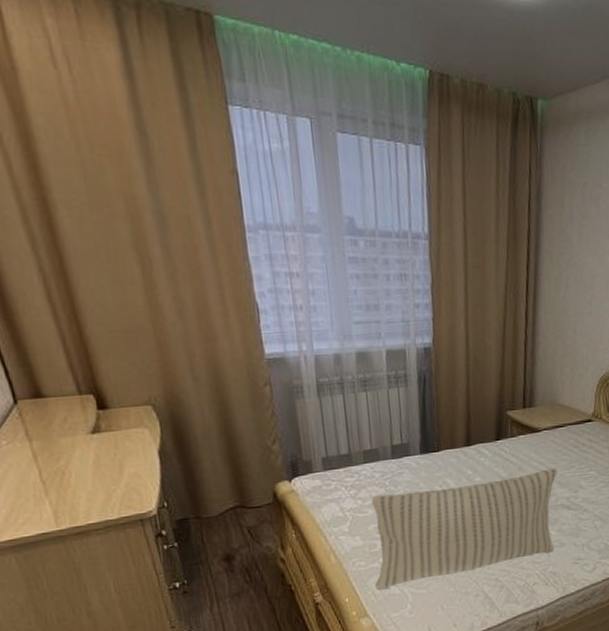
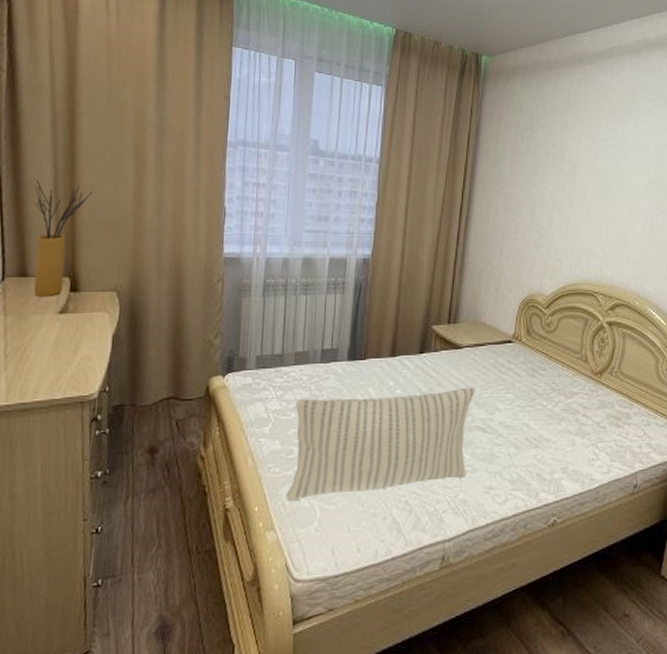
vase: none [23,287,95,419] -> present [34,180,93,298]

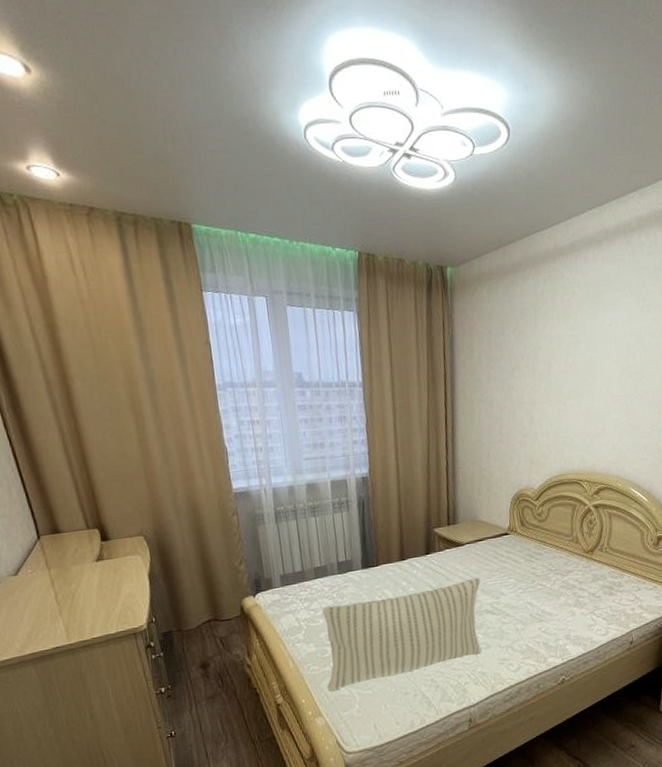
vase: present [34,180,93,298] -> none [46,444,101,550]

